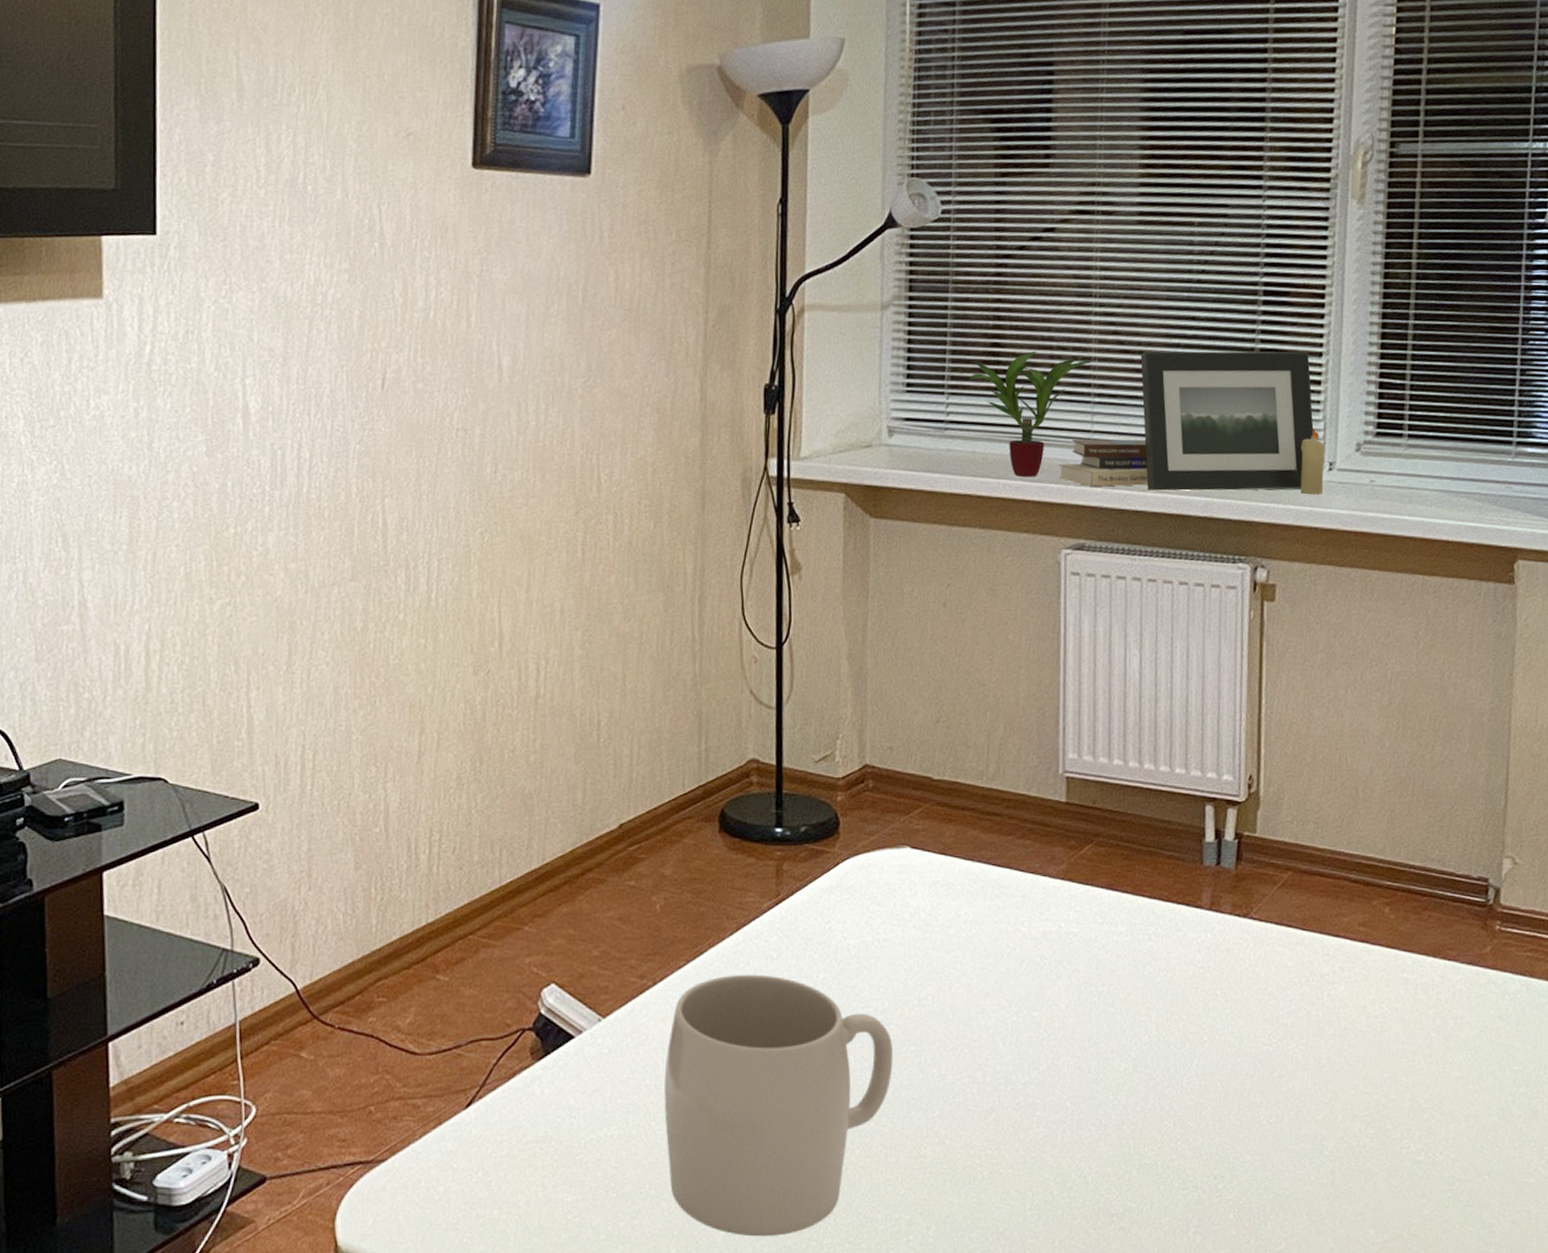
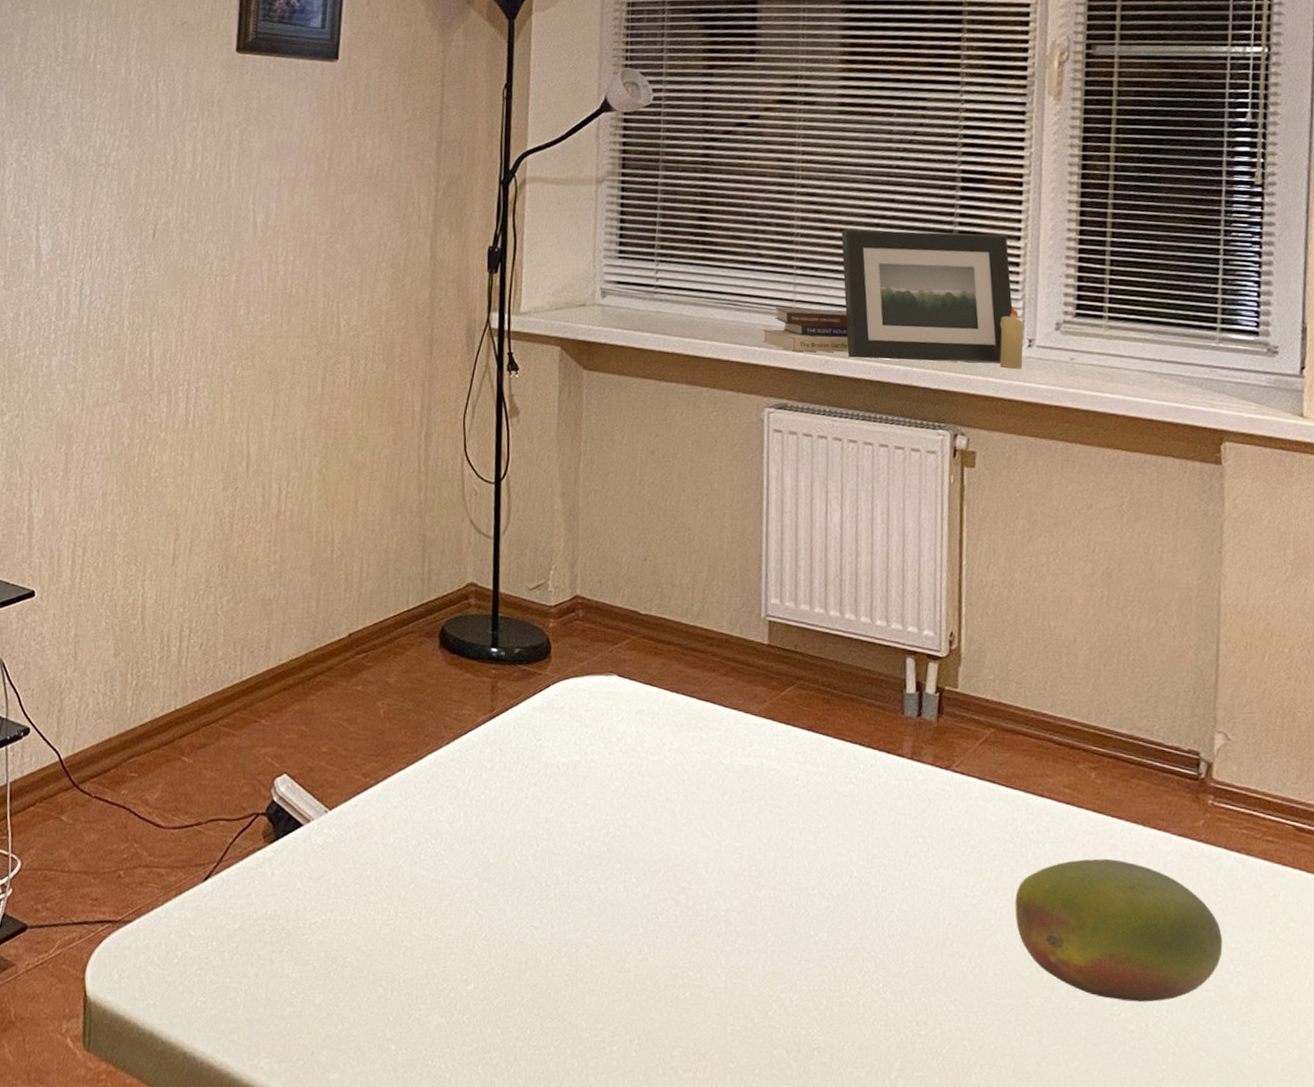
mug: present [664,974,894,1237] -> none [383,780,600,1033]
potted plant: present [970,350,1094,477] -> none [678,225,796,340]
fruit: none [1310,993,1507,1133] -> present [1015,858,1223,1003]

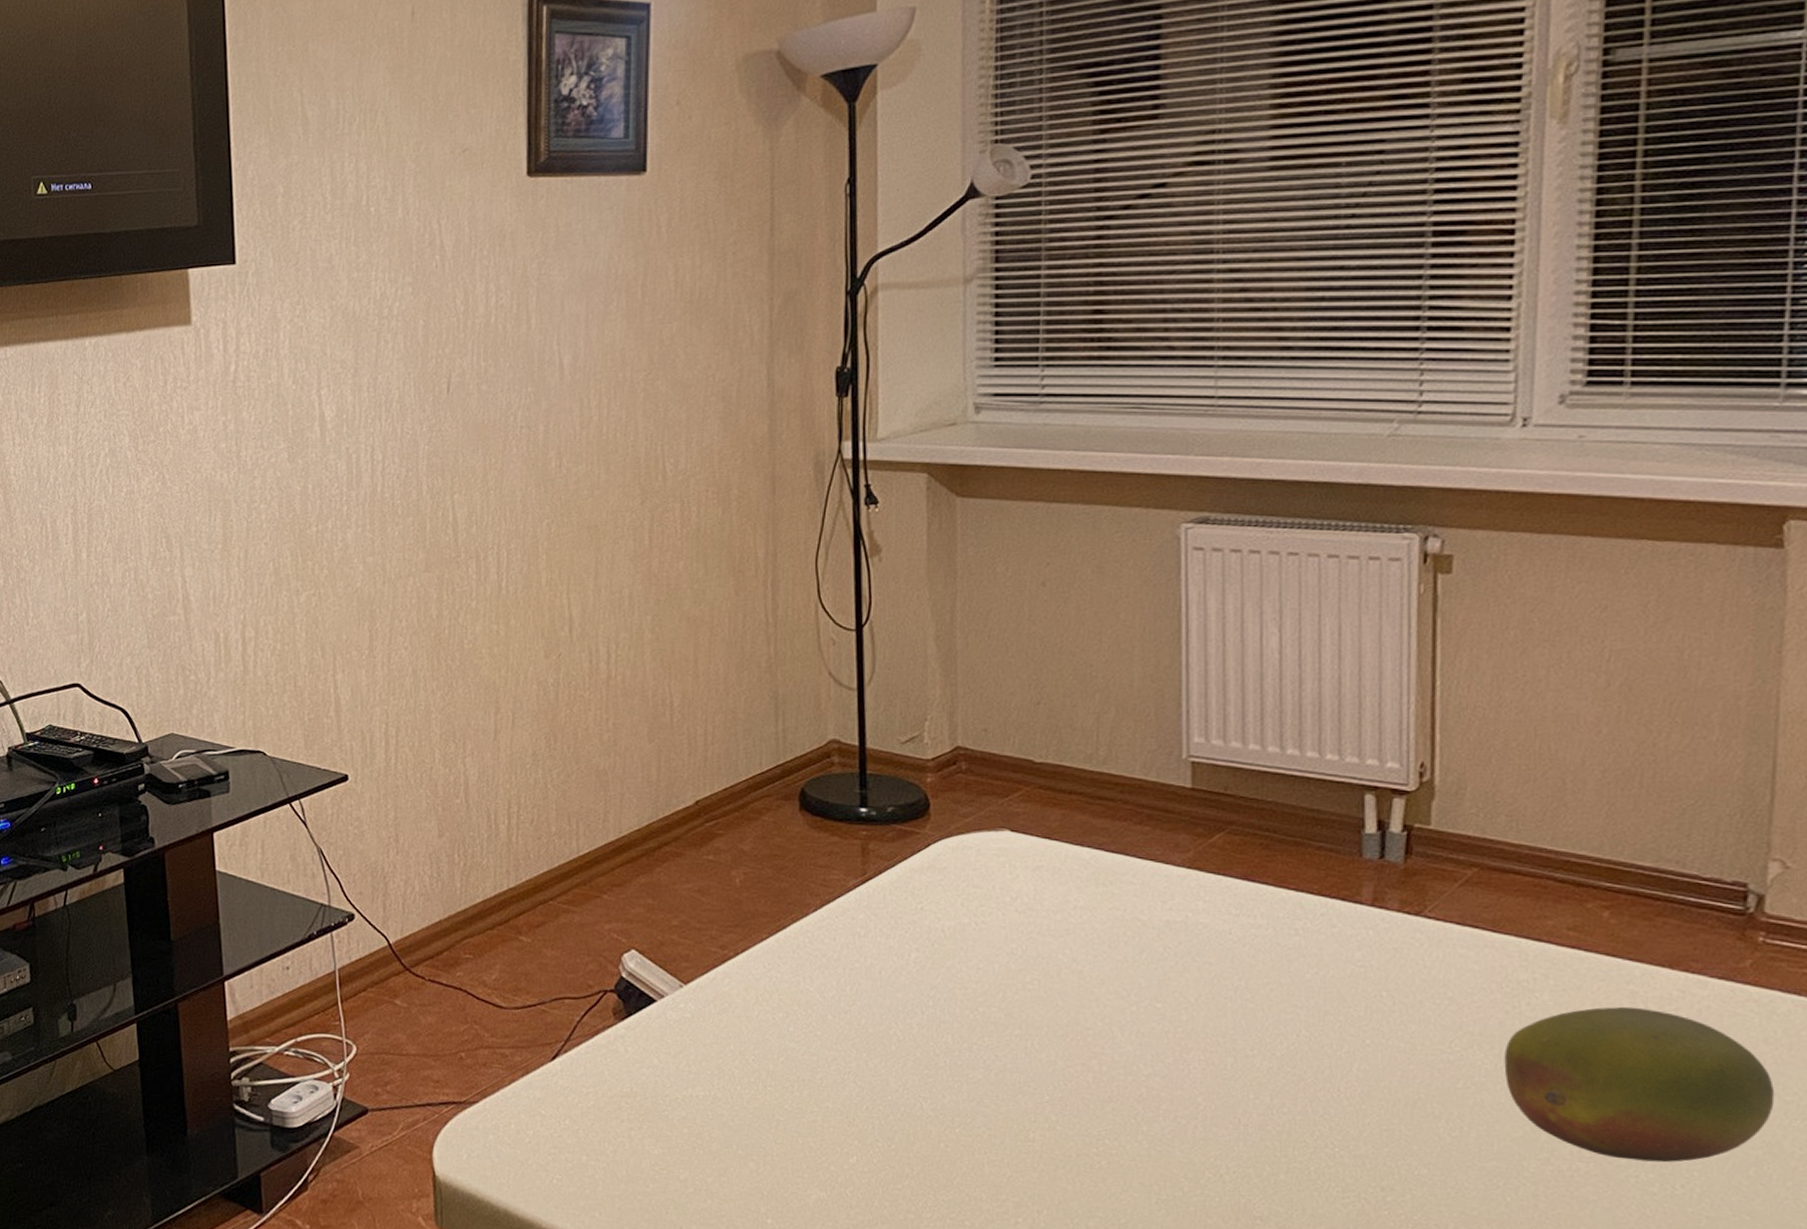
books: present [762,307,850,353] -> none [1176,402,1288,456]
picture frame: present [841,229,1013,364] -> none [1275,296,1501,457]
candle: present [999,307,1024,369] -> none [1484,381,1517,454]

